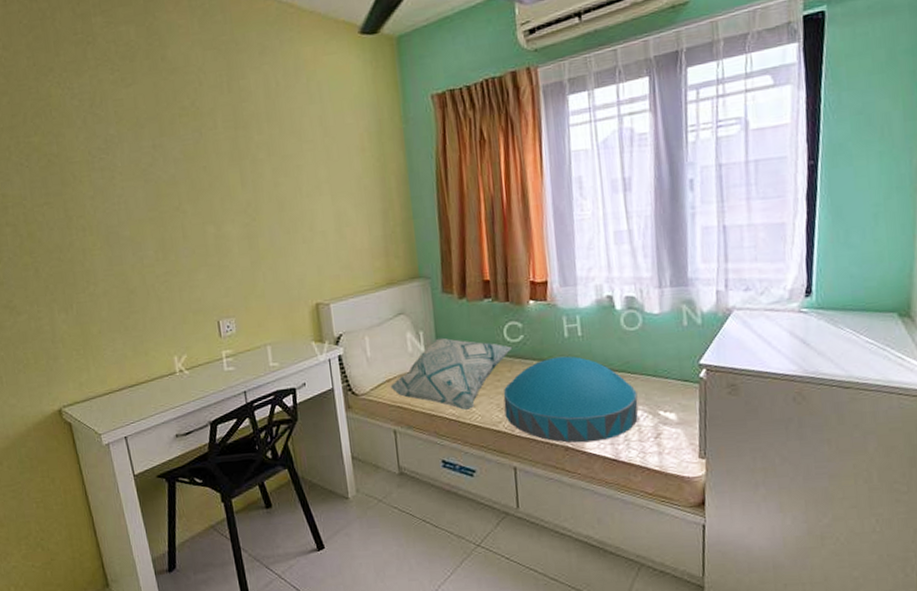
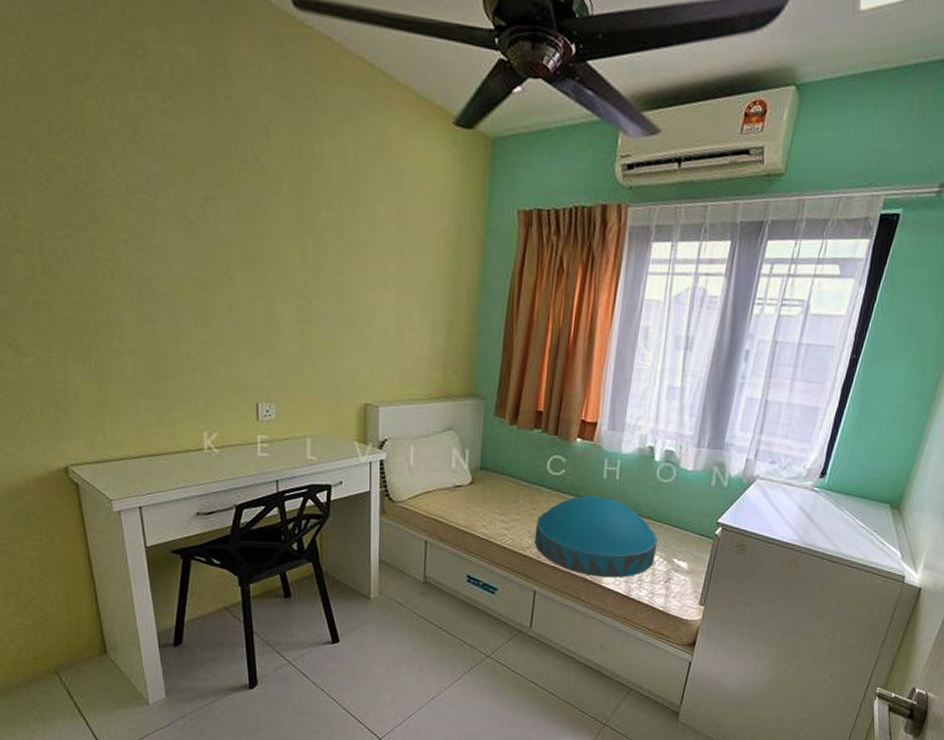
decorative pillow: present [390,337,513,410] -> none [428,459,553,532]

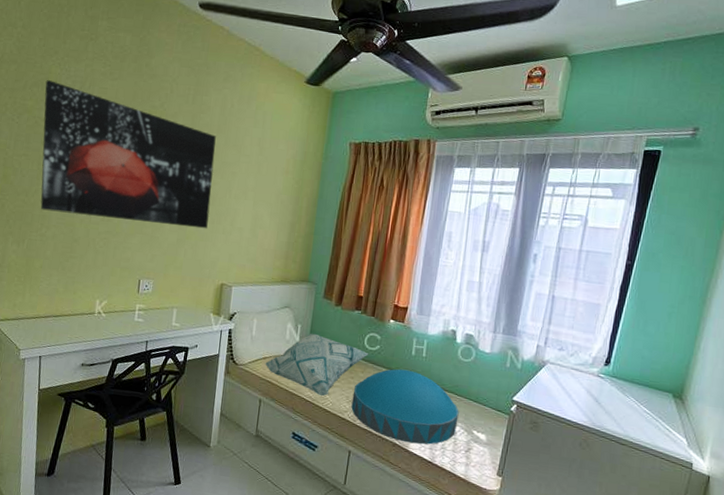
wall art: none [79,122,340,334] -> present [40,80,216,229]
decorative pillow: none [428,459,553,532] -> present [265,333,369,396]

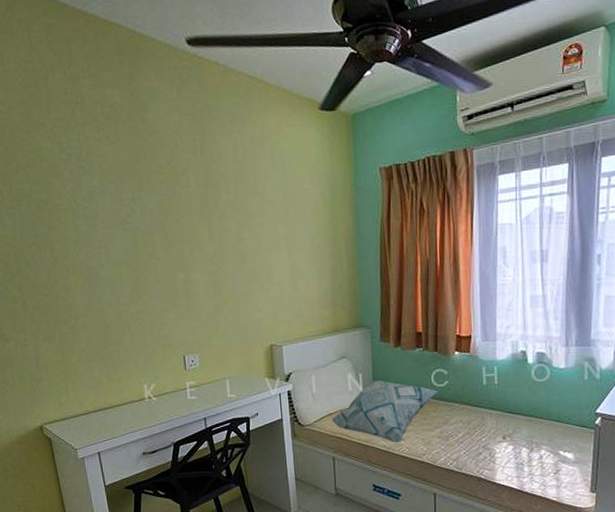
wall art: present [40,80,216,229] -> none [38,157,244,300]
cushion: present [351,369,459,445] -> none [428,400,542,475]

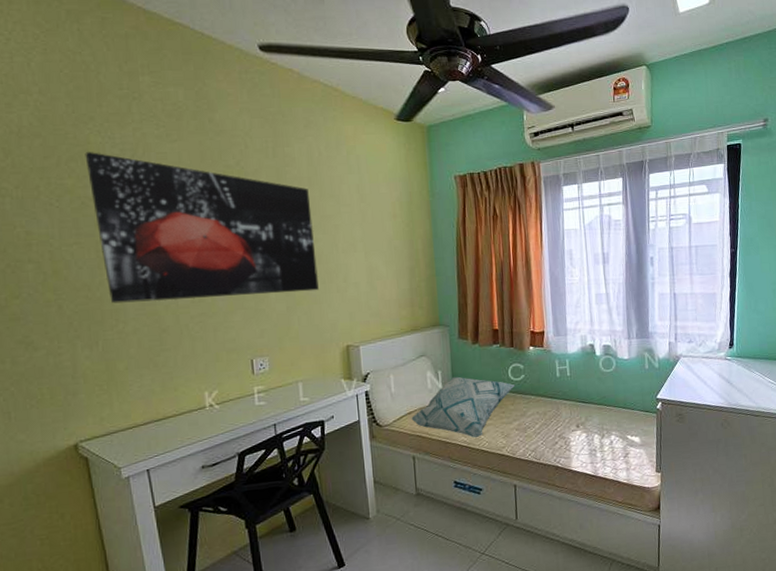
wall art: none [38,157,244,300] -> present [85,152,319,304]

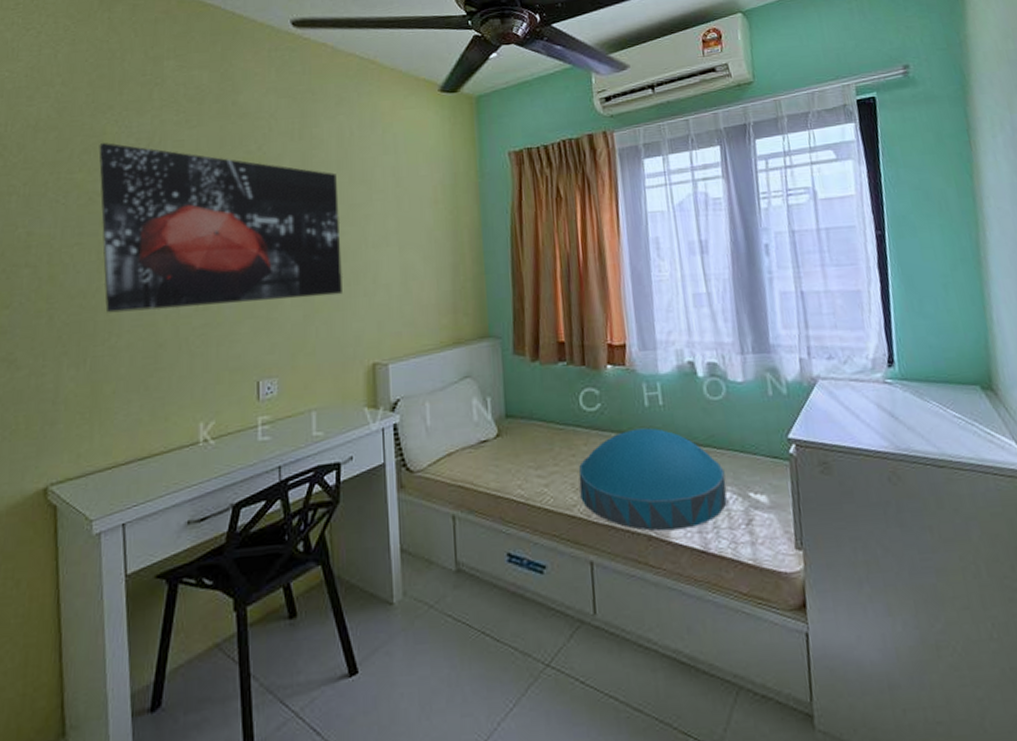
decorative pillow: present [411,376,516,437] -> none [451,404,589,490]
cushion: none [507,392,612,463] -> present [578,427,727,531]

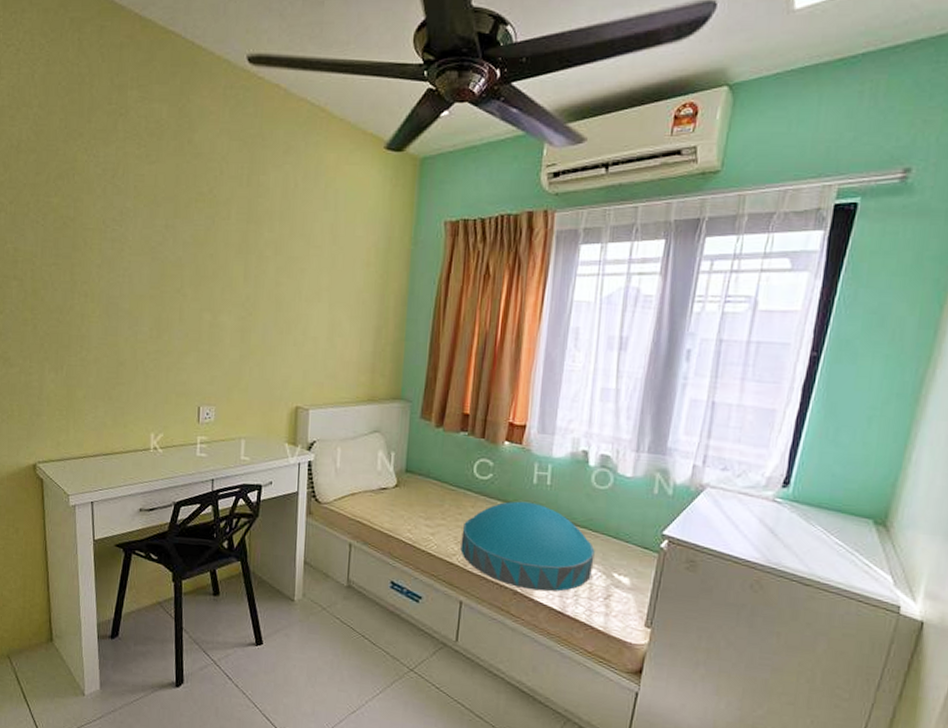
wall art: present [99,143,342,313] -> none [71,170,279,341]

